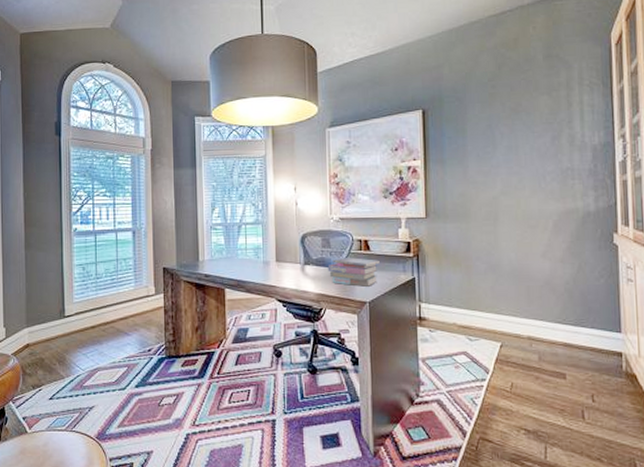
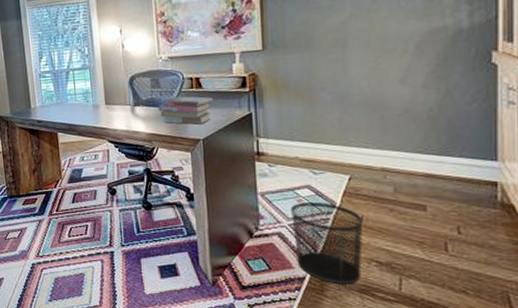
waste bin: none [449,368,513,453] -> present [291,201,363,284]

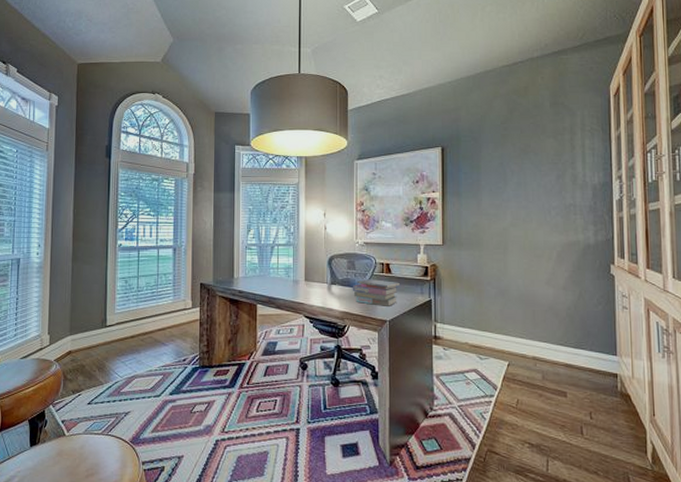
waste bin: present [291,201,363,284] -> none [461,384,519,465]

